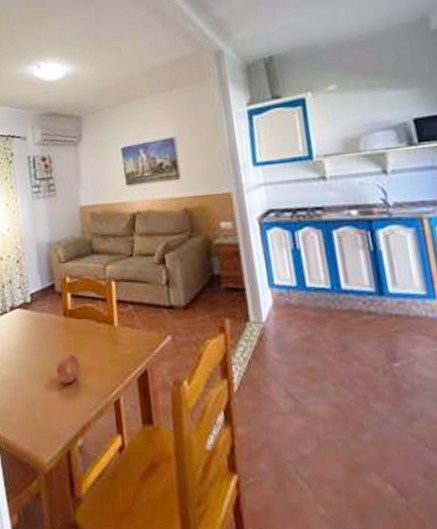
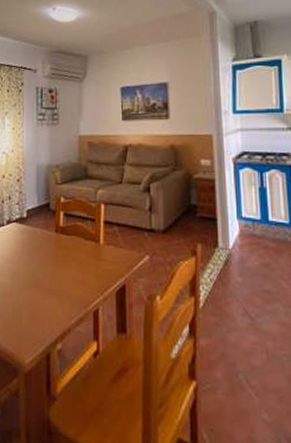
fruit: present [56,354,80,384] -> none [44,266,65,293]

